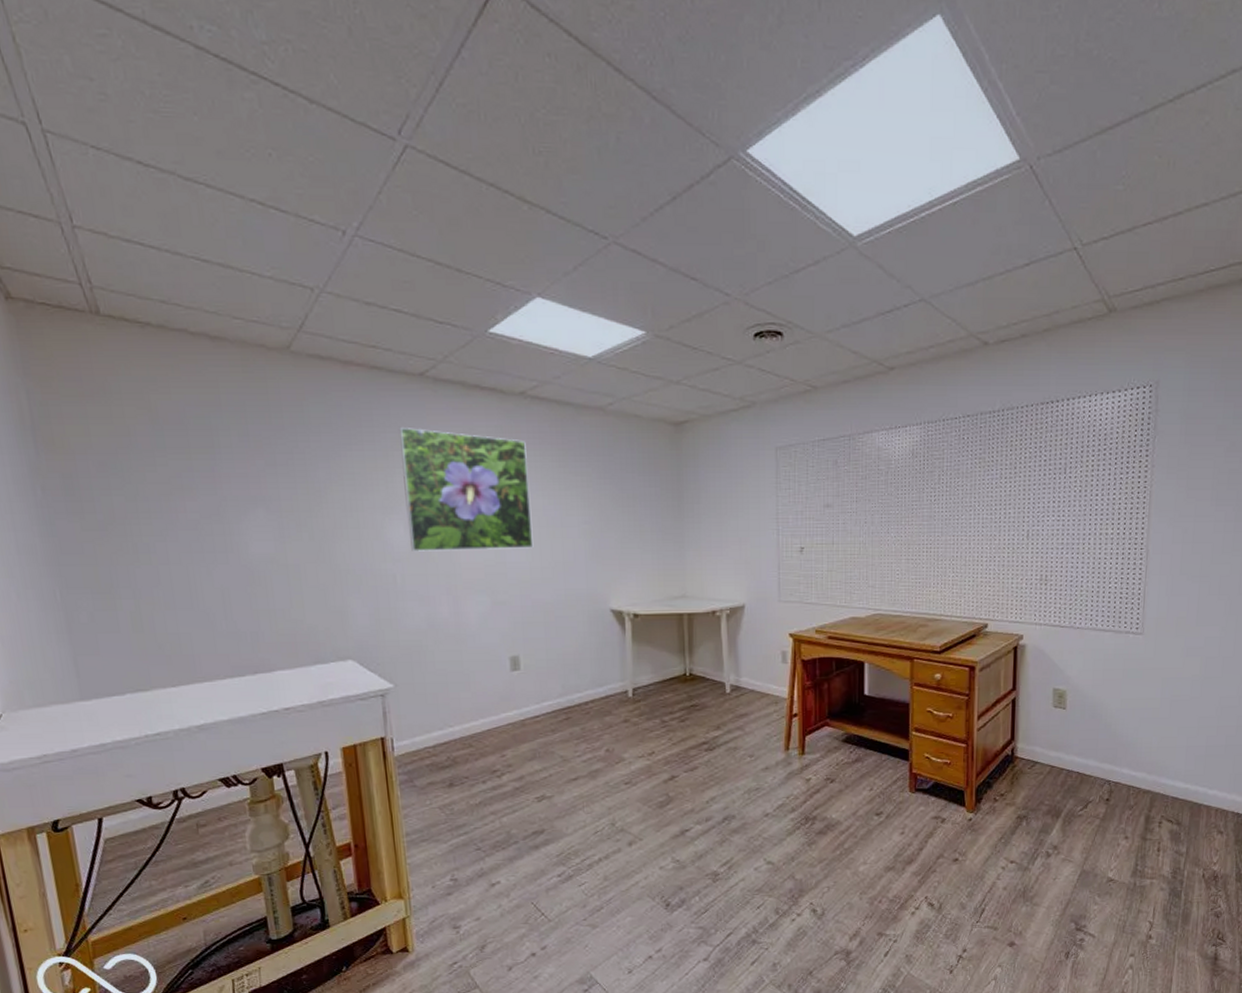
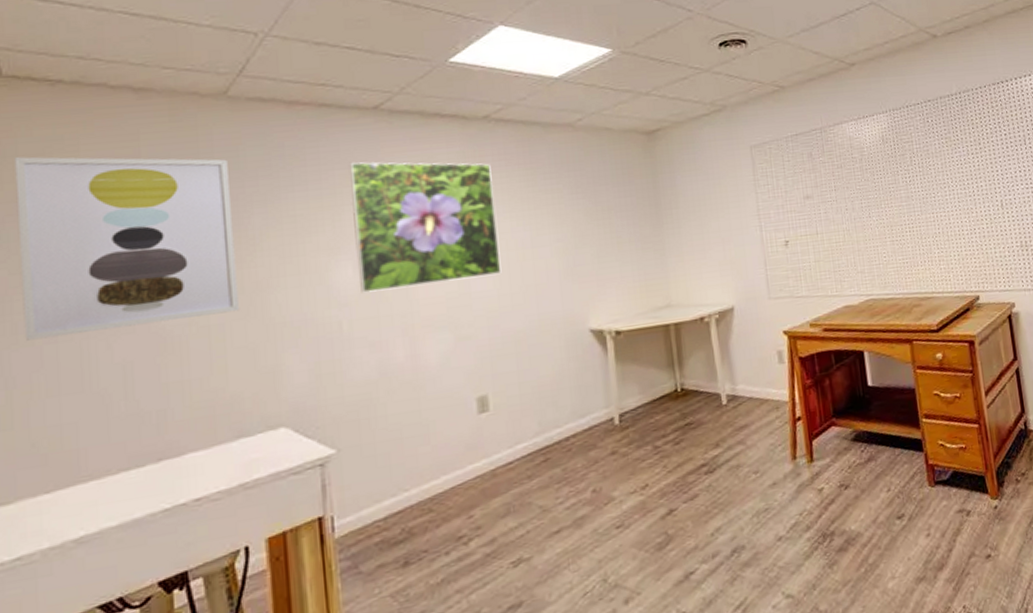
wall art: none [119,394,312,560] -> present [14,156,241,341]

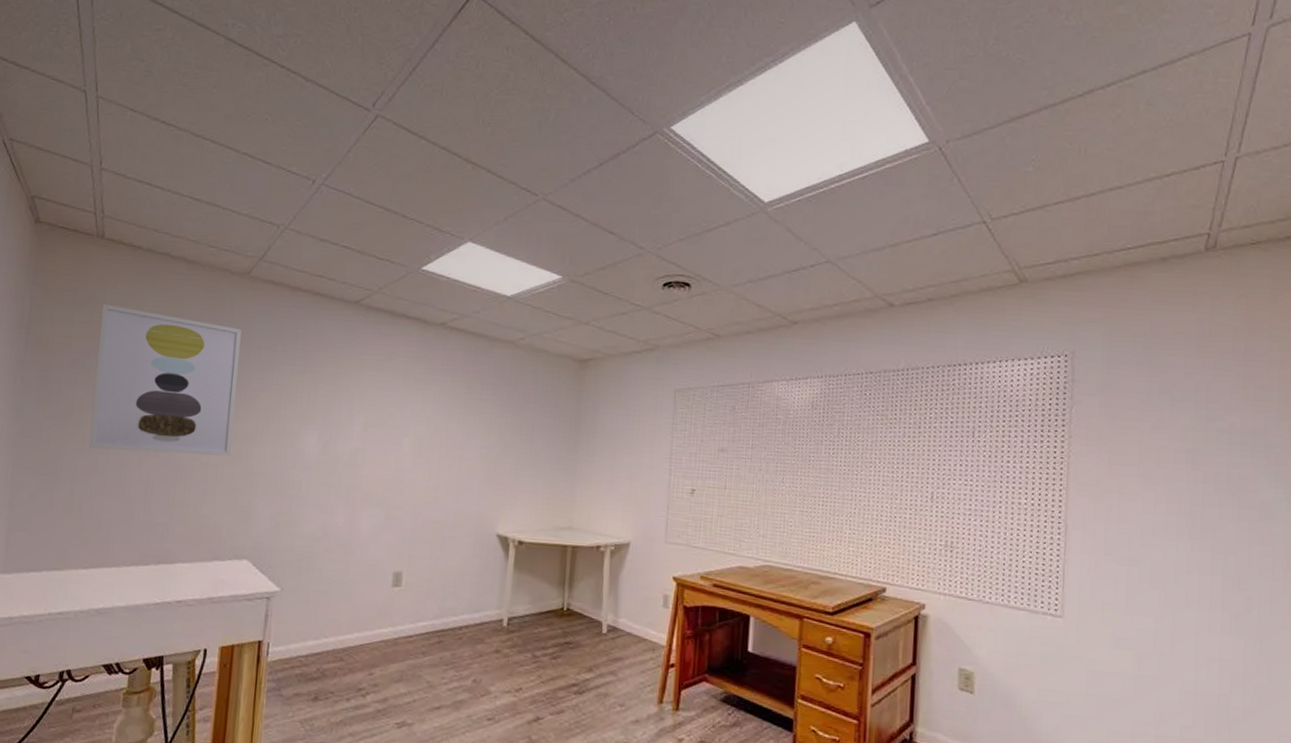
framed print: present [350,161,502,293] -> none [320,348,440,467]

